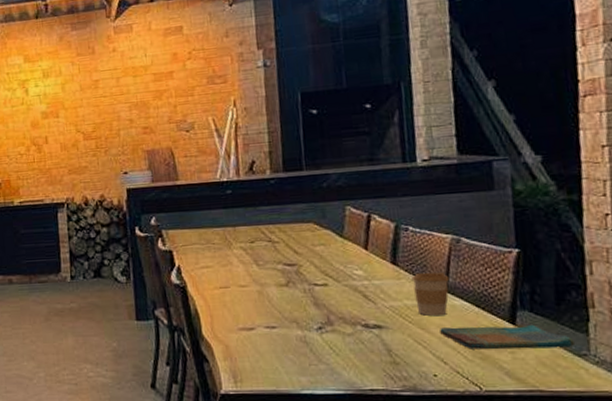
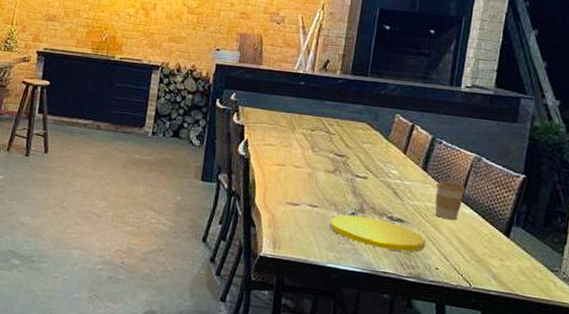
plate: none [295,329,415,363] -> present [330,215,426,252]
dish towel: present [440,324,576,350] -> none [448,230,552,263]

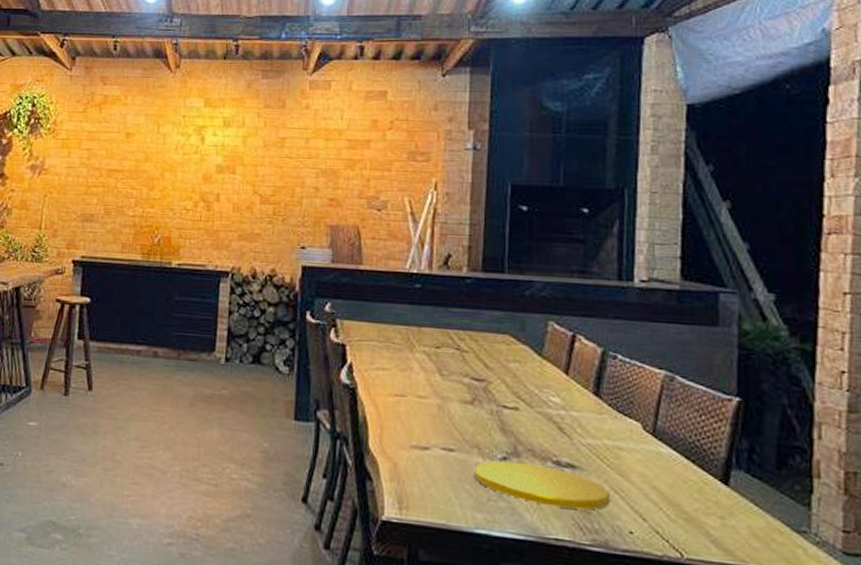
coffee cup: present [434,180,466,221] -> none [615,409,658,464]

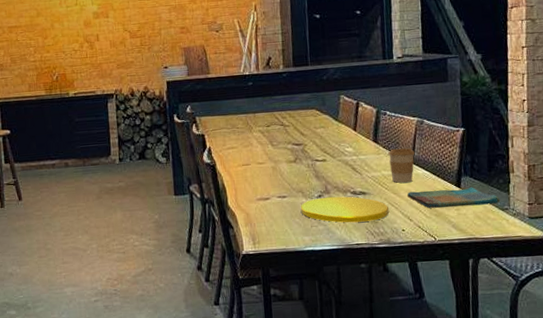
coffee cup: none [615,409,658,464] -> present [388,148,415,183]
dish towel: none [641,477,795,521] -> present [407,187,501,208]

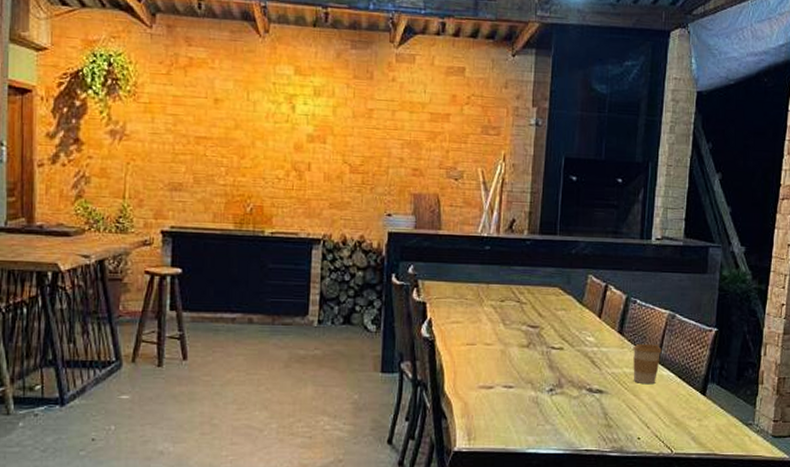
plate: present [301,196,390,223] -> none [528,392,627,425]
dish towel: present [407,187,501,208] -> none [648,395,746,417]

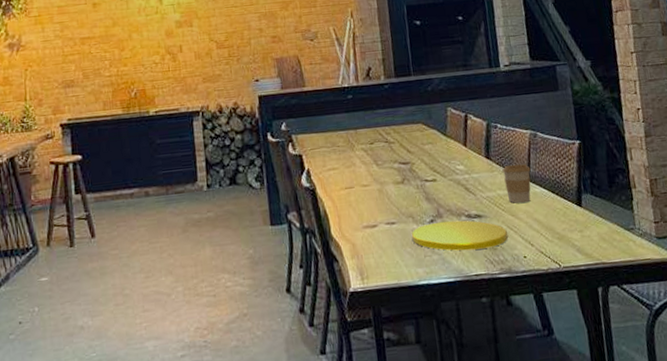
plate: none [528,392,627,425] -> present [412,220,509,251]

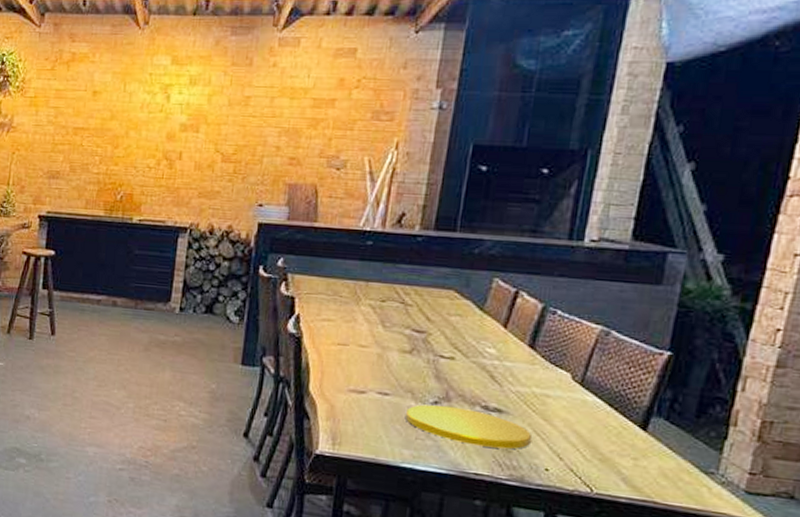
coffee cup: present [502,164,531,204] -> none [544,360,588,410]

